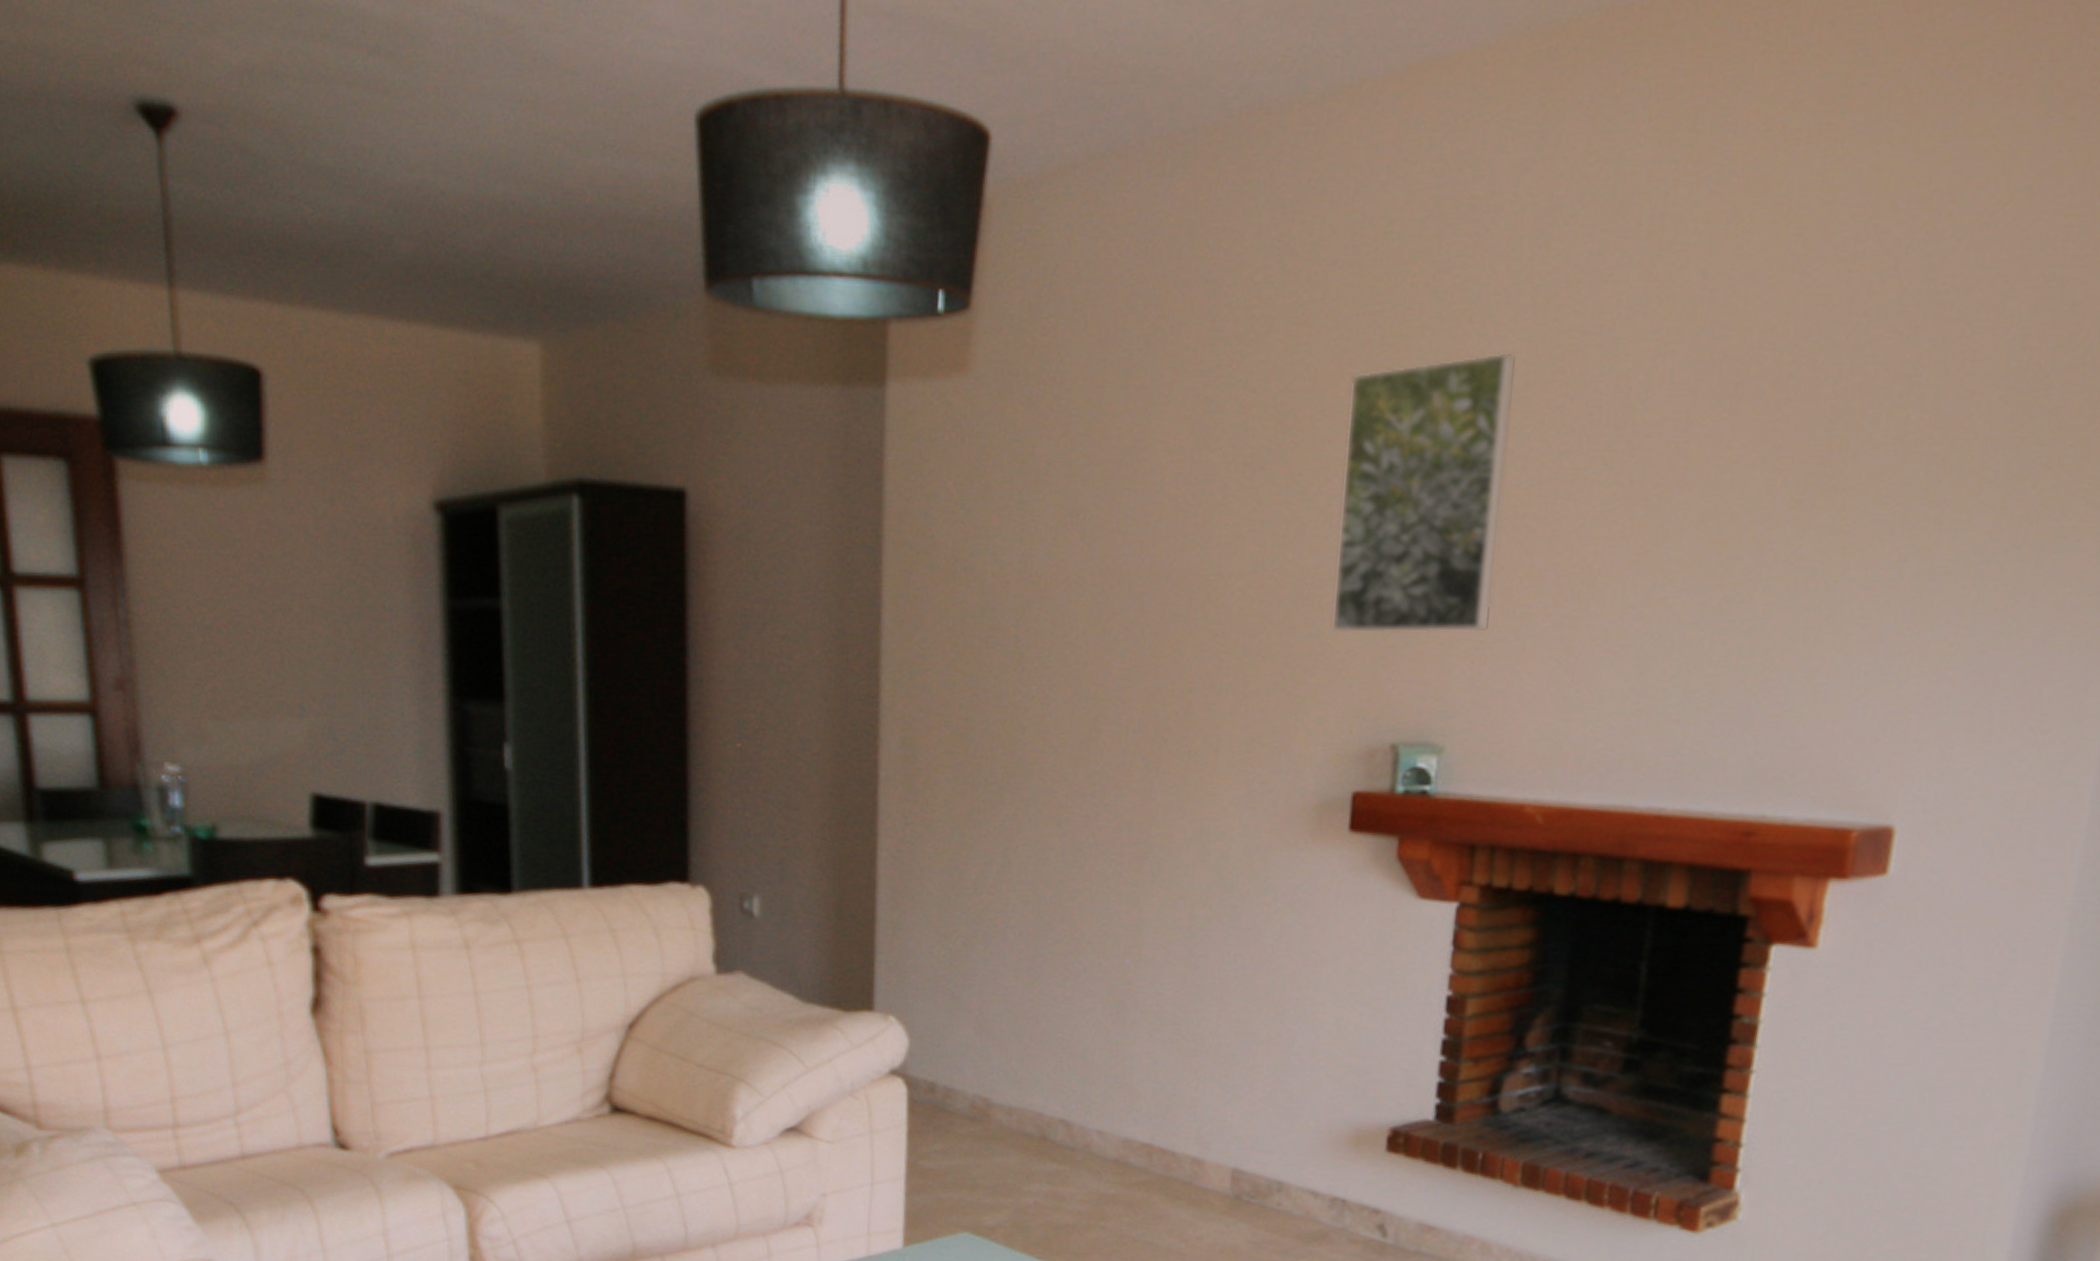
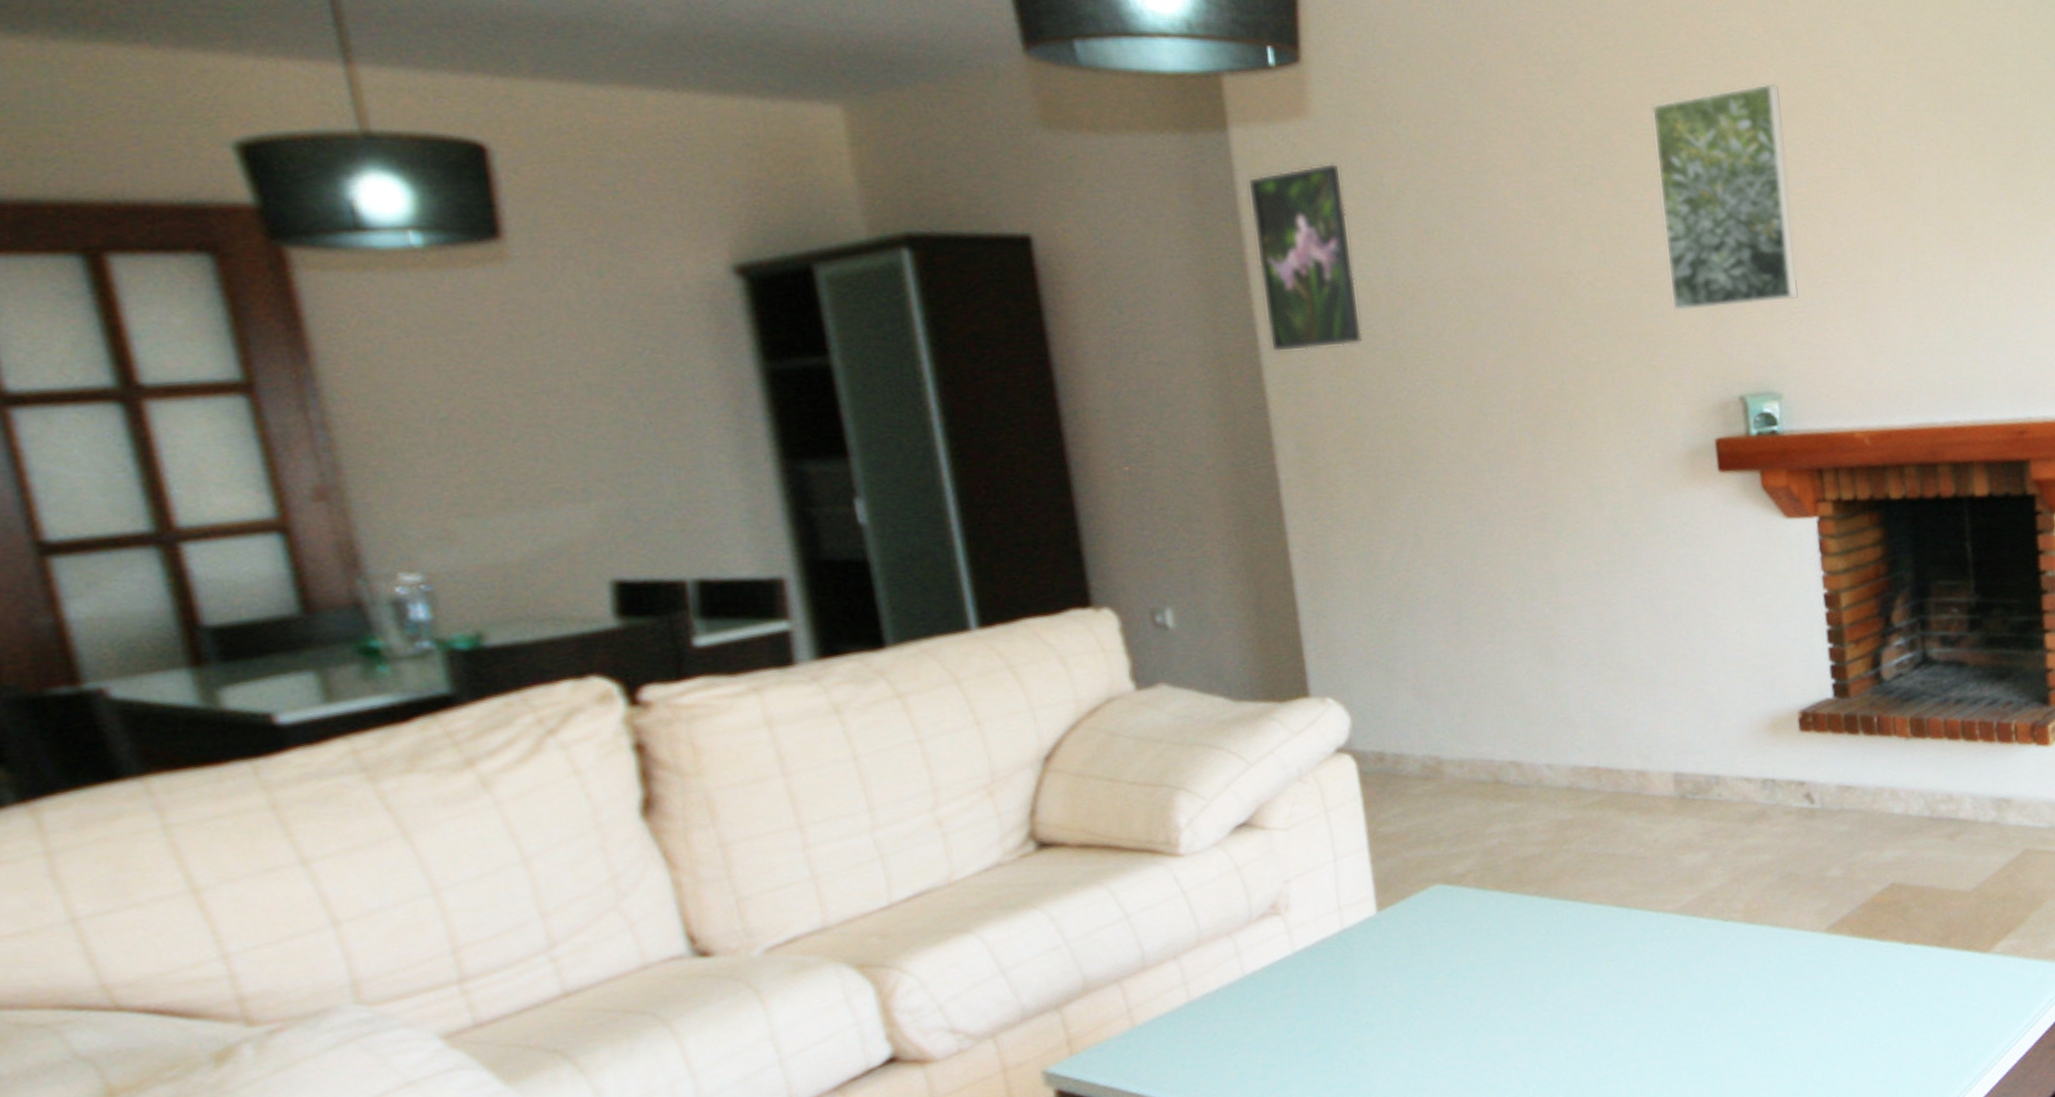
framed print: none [892,428,993,638] -> present [1247,163,1363,353]

